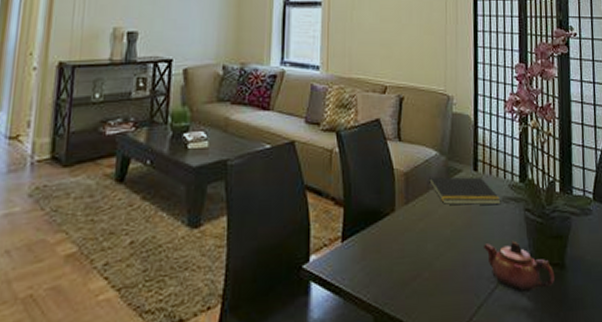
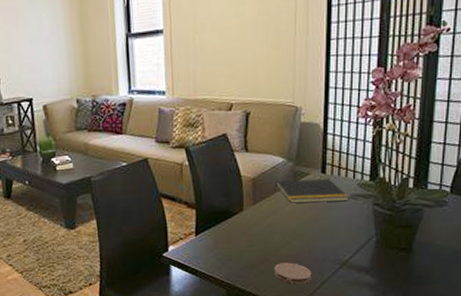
coaster: none [427,279,468,309] -> present [274,262,312,284]
teapot: present [484,240,556,293] -> none [330,230,401,272]

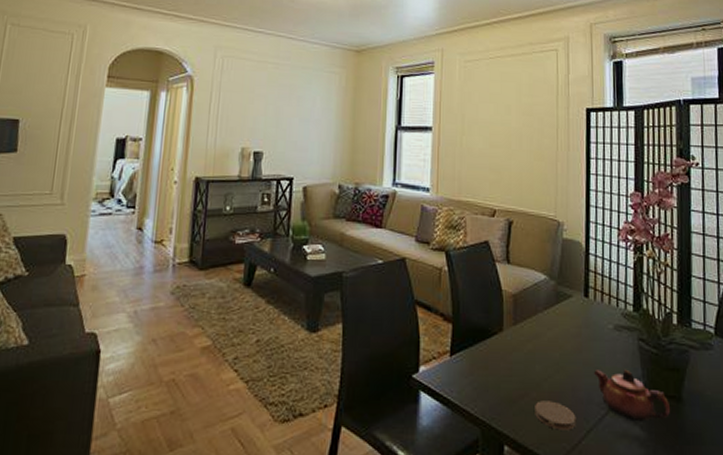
notepad: present [275,178,349,203] -> none [537,300,613,333]
teapot: none [330,230,401,272] -> present [594,369,671,422]

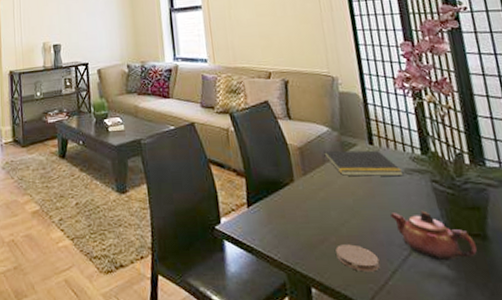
notepad: none [537,300,613,333] -> present [323,150,404,177]

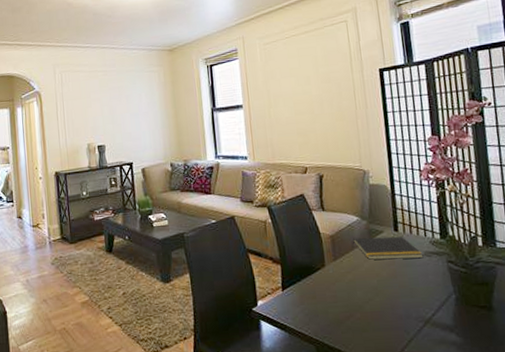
coaster: present [335,244,381,272] -> none [360,319,398,342]
teapot: present [390,210,478,261] -> none [410,287,483,330]

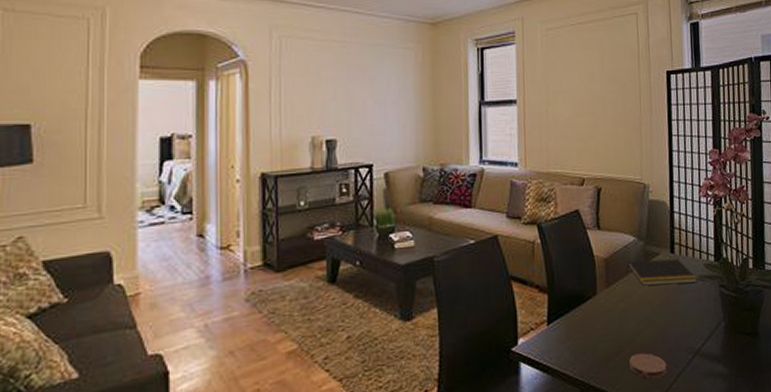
coaster: none [360,319,398,342] -> present [629,353,667,379]

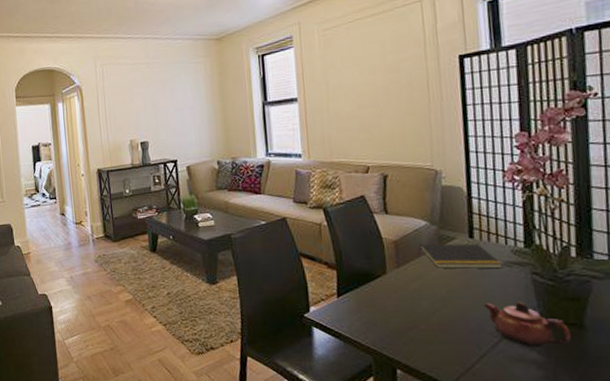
coaster: present [629,353,667,379] -> none [424,331,469,356]
teapot: none [682,314,749,361] -> present [484,301,572,348]

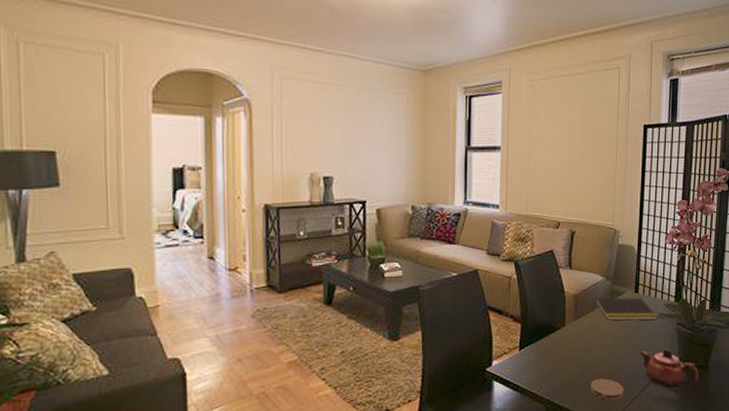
coaster: none [424,331,469,356] -> present [591,378,624,401]

